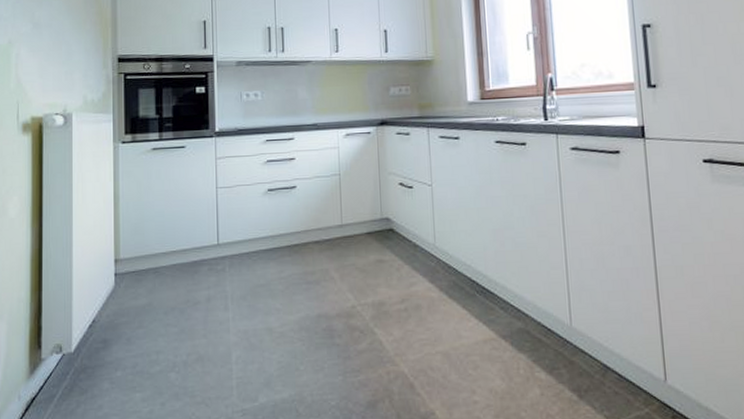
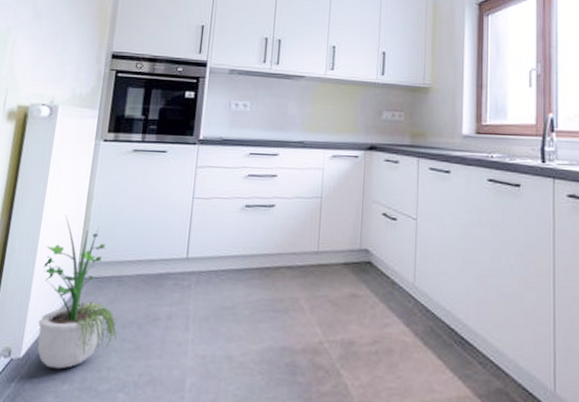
potted plant: none [79,217,162,358] -> present [37,215,117,369]

